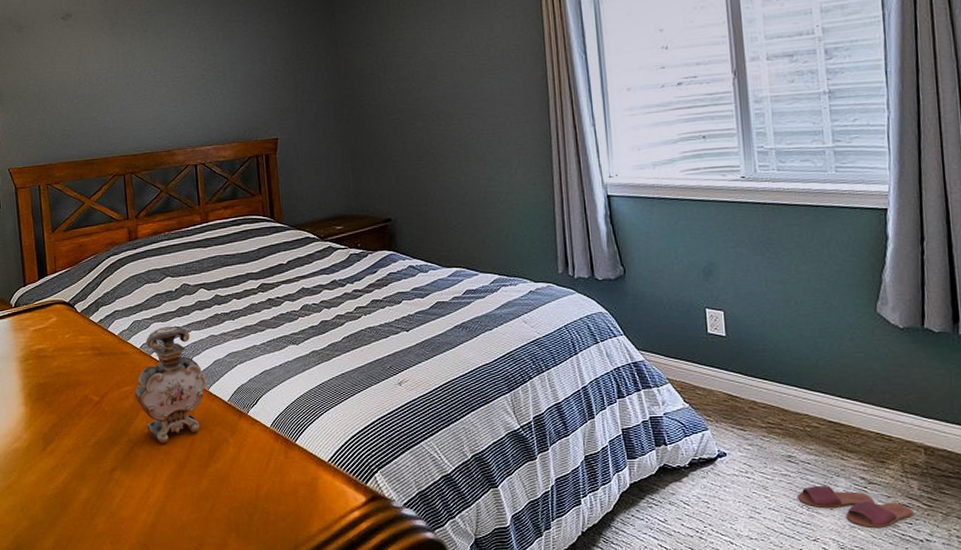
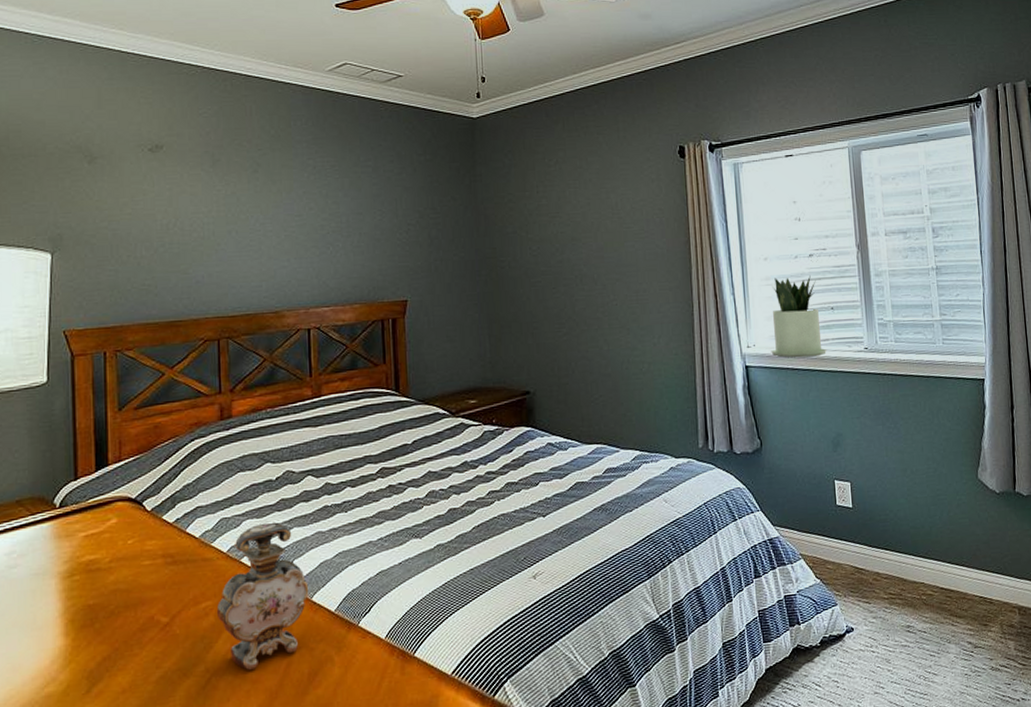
planter: none [635,104,698,188] -> present [771,276,828,358]
slippers: present [798,485,913,527] -> none [916,652,1011,692]

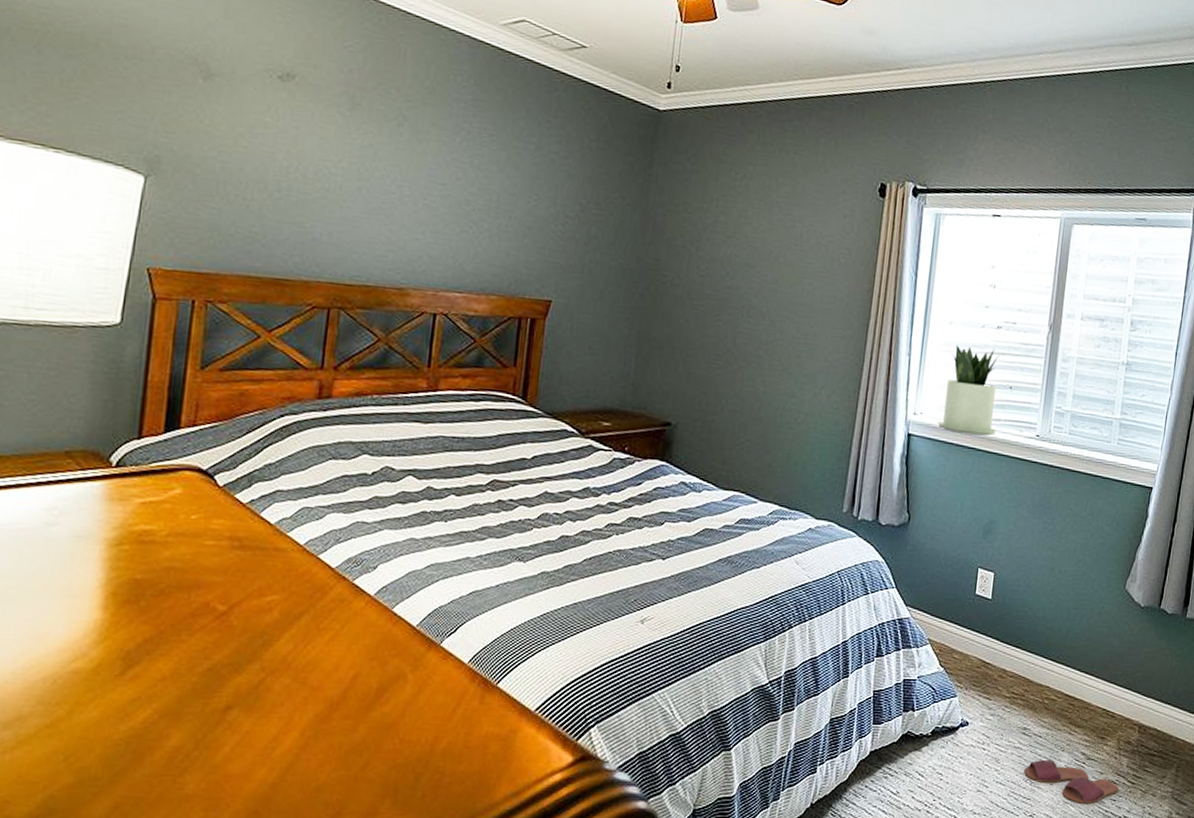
perfume bottle: present [216,522,309,670] -> none [282,519,392,675]
slippers: none [916,652,1011,692] -> present [1024,759,1119,804]

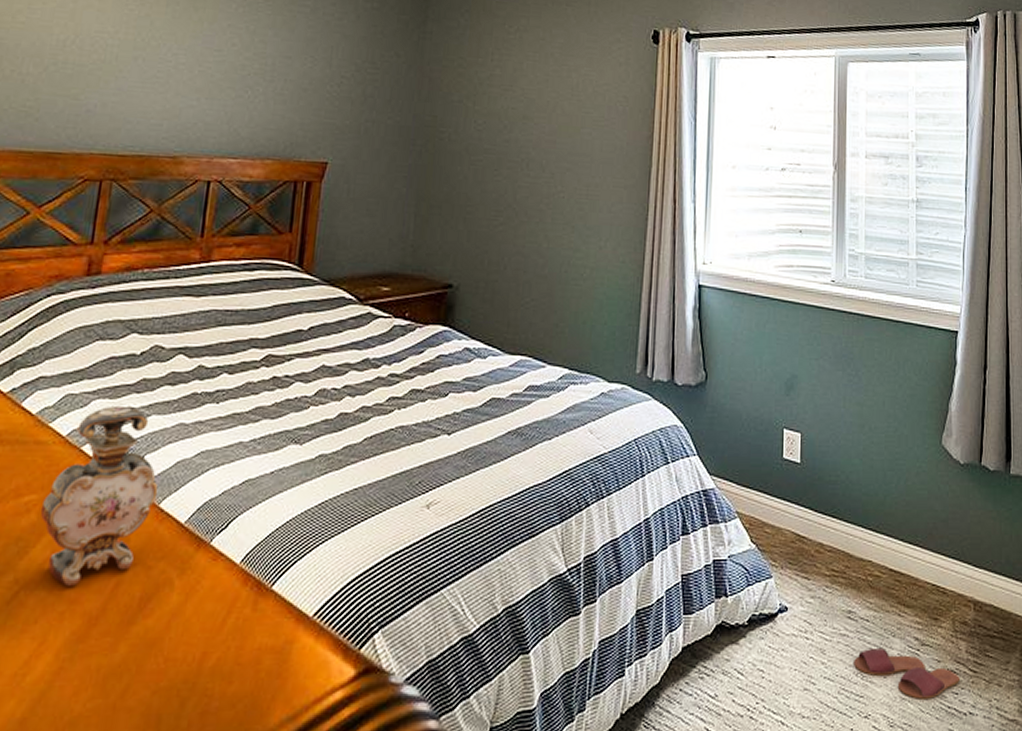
perfume bottle: none [282,519,392,675] -> present [40,405,159,586]
planter: present [937,345,999,436] -> none [728,189,791,284]

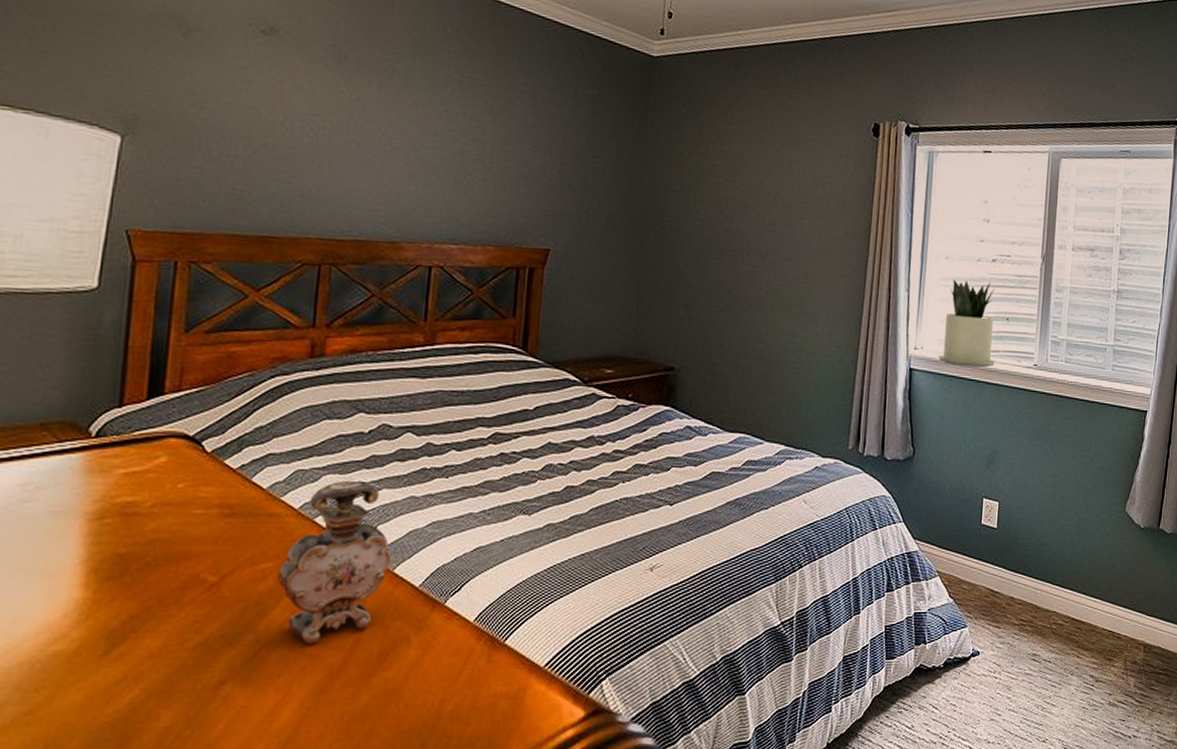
planter: none [728,189,791,284] -> present [938,279,996,368]
slippers: present [854,647,960,699] -> none [1036,684,1127,726]

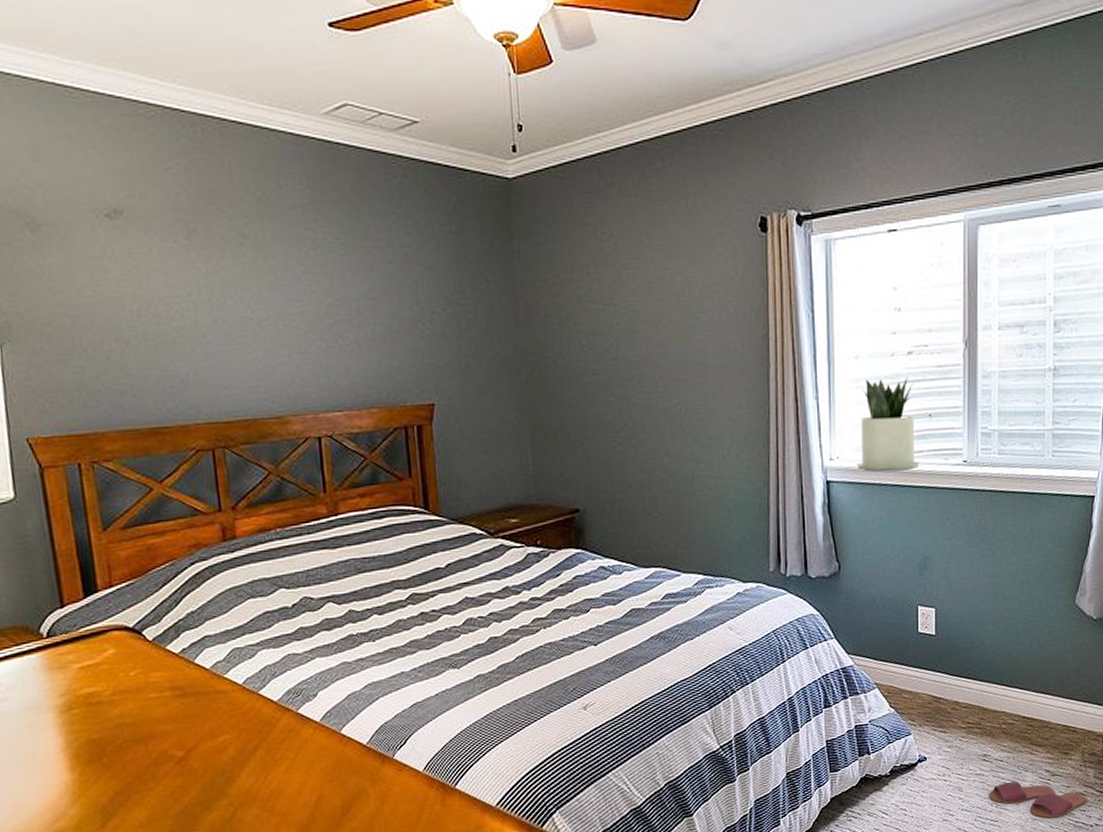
perfume bottle: present [277,480,392,644] -> none [235,652,337,803]
slippers: none [1036,684,1127,726] -> present [989,781,1087,818]

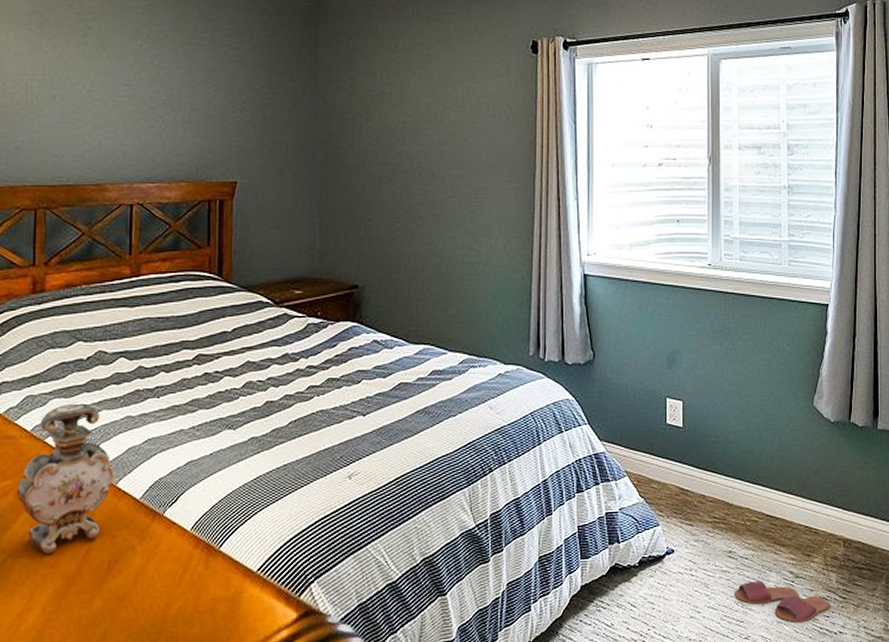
perfume bottle: none [235,652,337,803] -> present [16,403,114,554]
planter: present [856,377,921,472] -> none [611,185,670,270]

